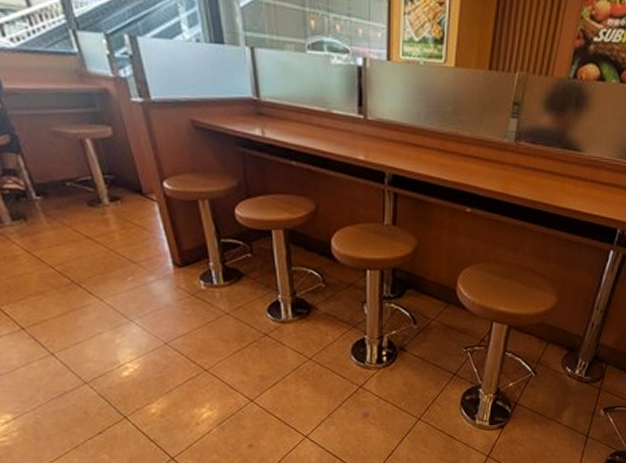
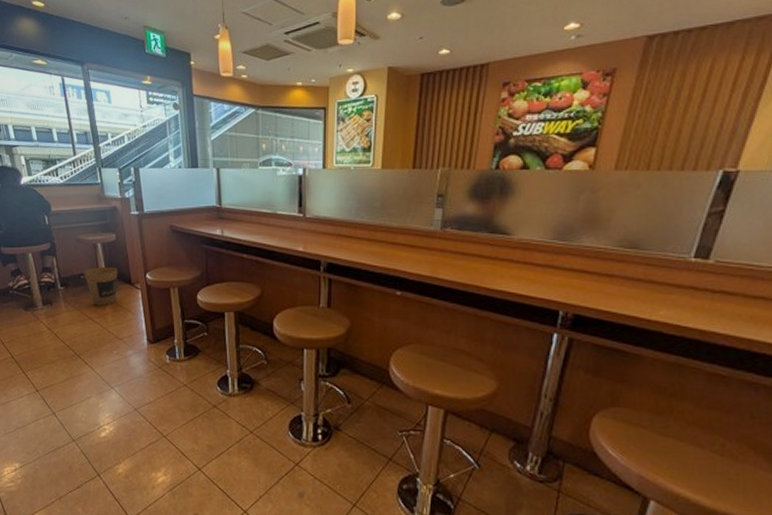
trash can: none [68,170,124,222] -> present [83,266,118,306]

